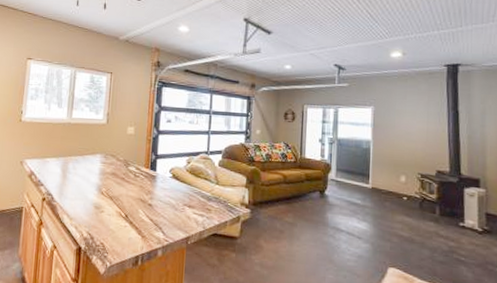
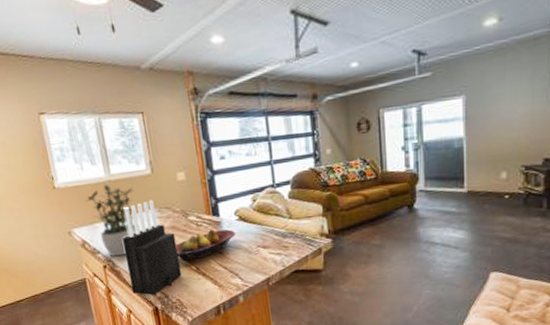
potted plant: none [44,125,88,192] -> present [86,184,141,257]
knife block: none [61,146,114,235] -> present [122,199,182,296]
fruit bowl: none [111,181,167,208] -> present [175,228,236,262]

